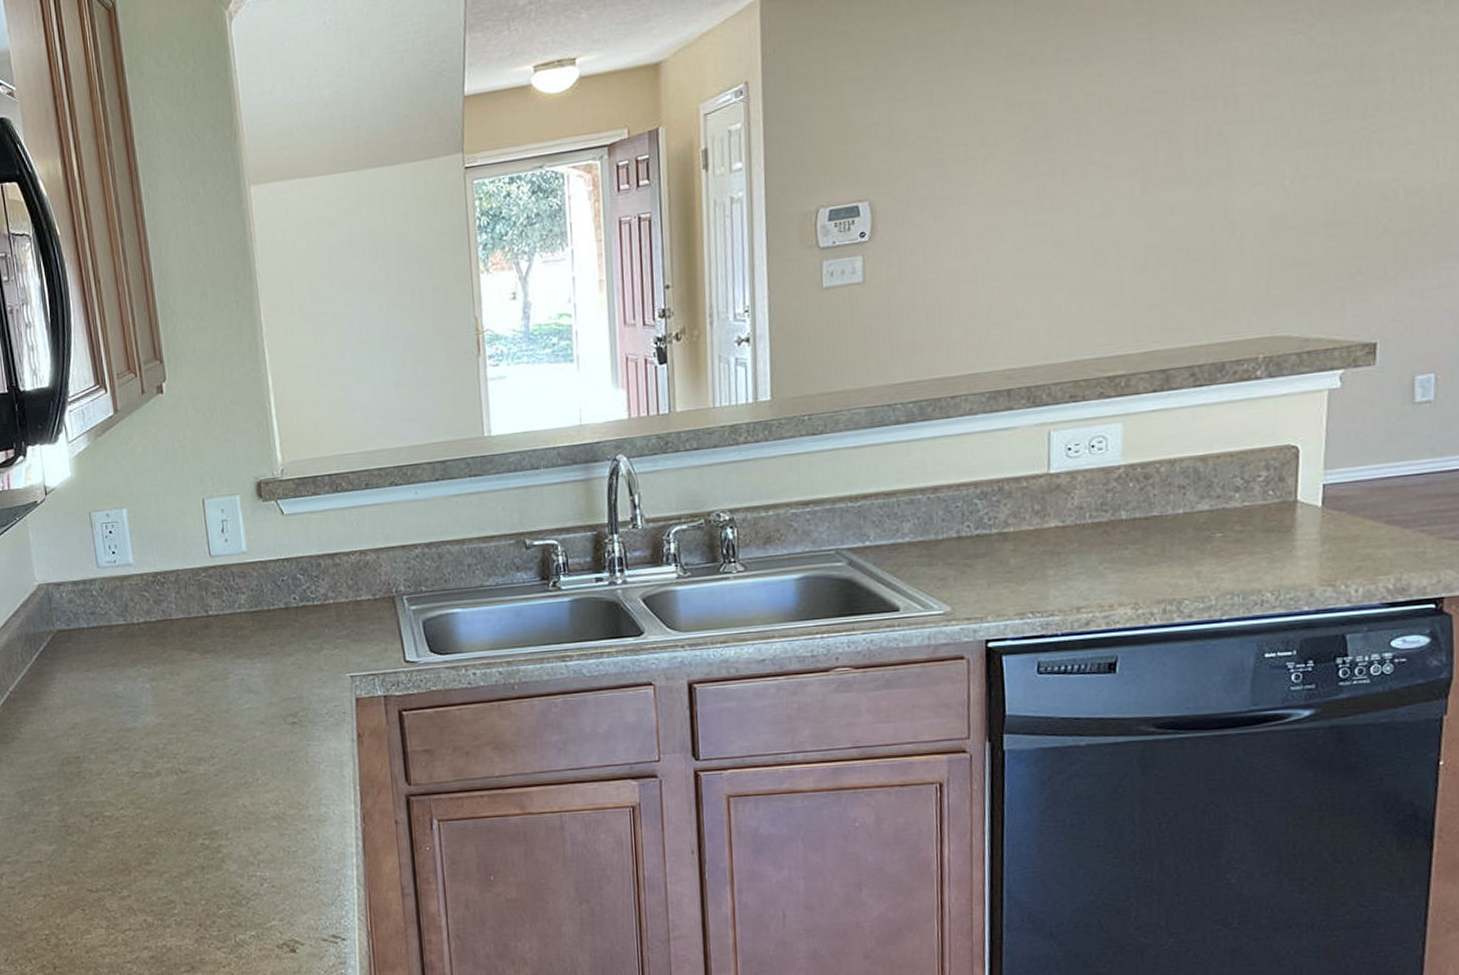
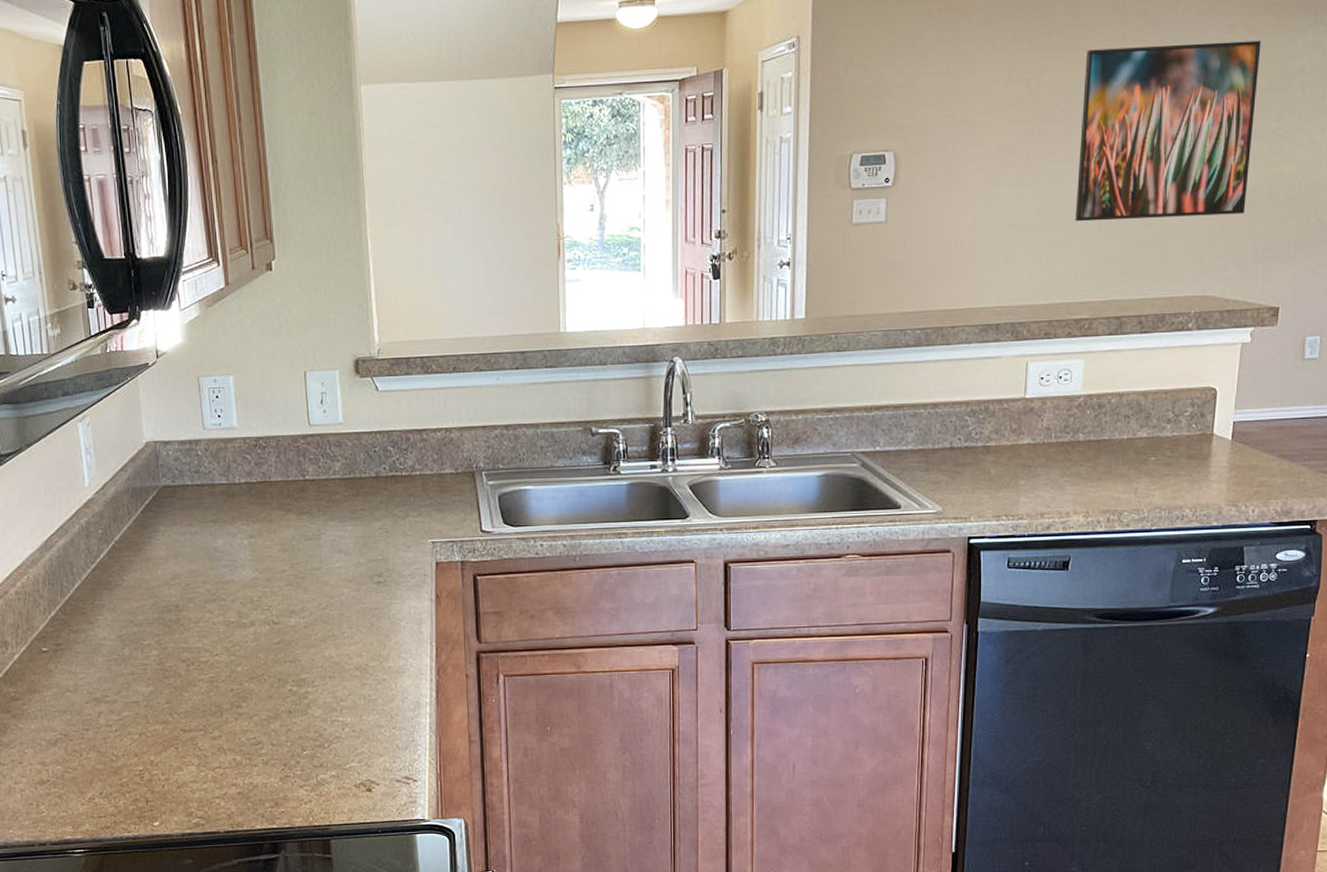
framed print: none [1101,26,1334,263] -> present [1075,40,1261,222]

